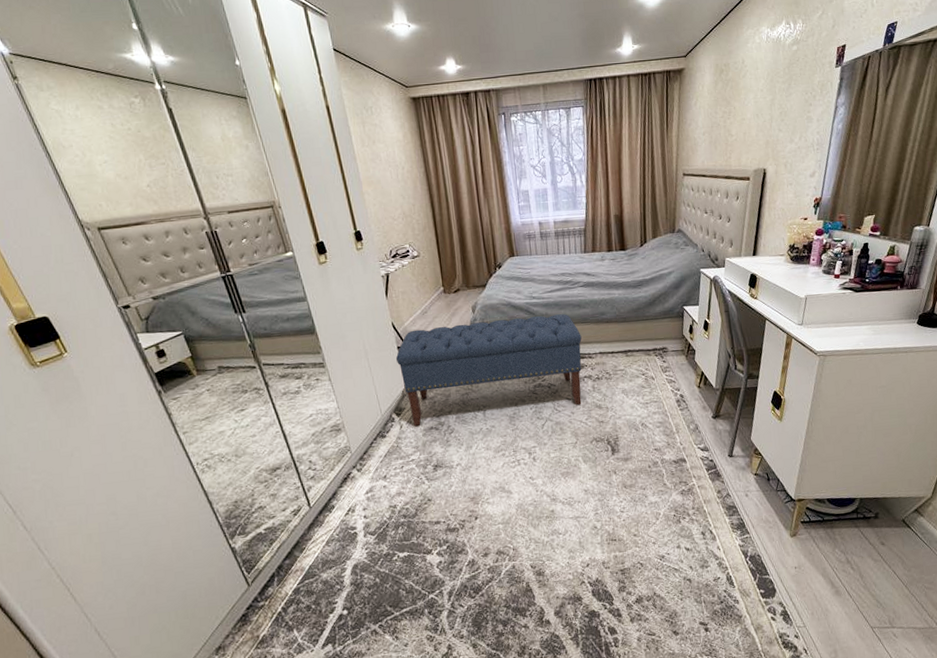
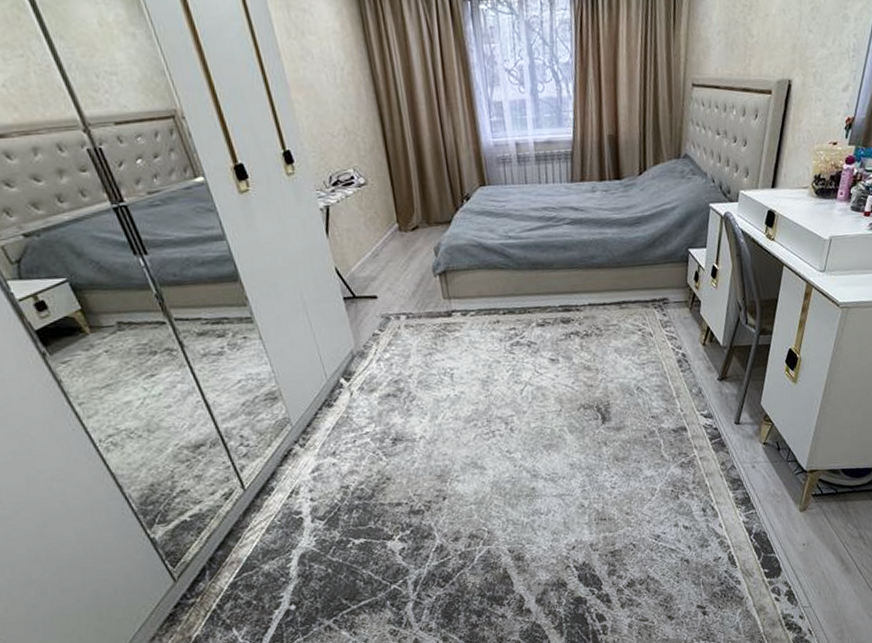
bench: present [395,314,582,426] -> none [341,257,568,393]

